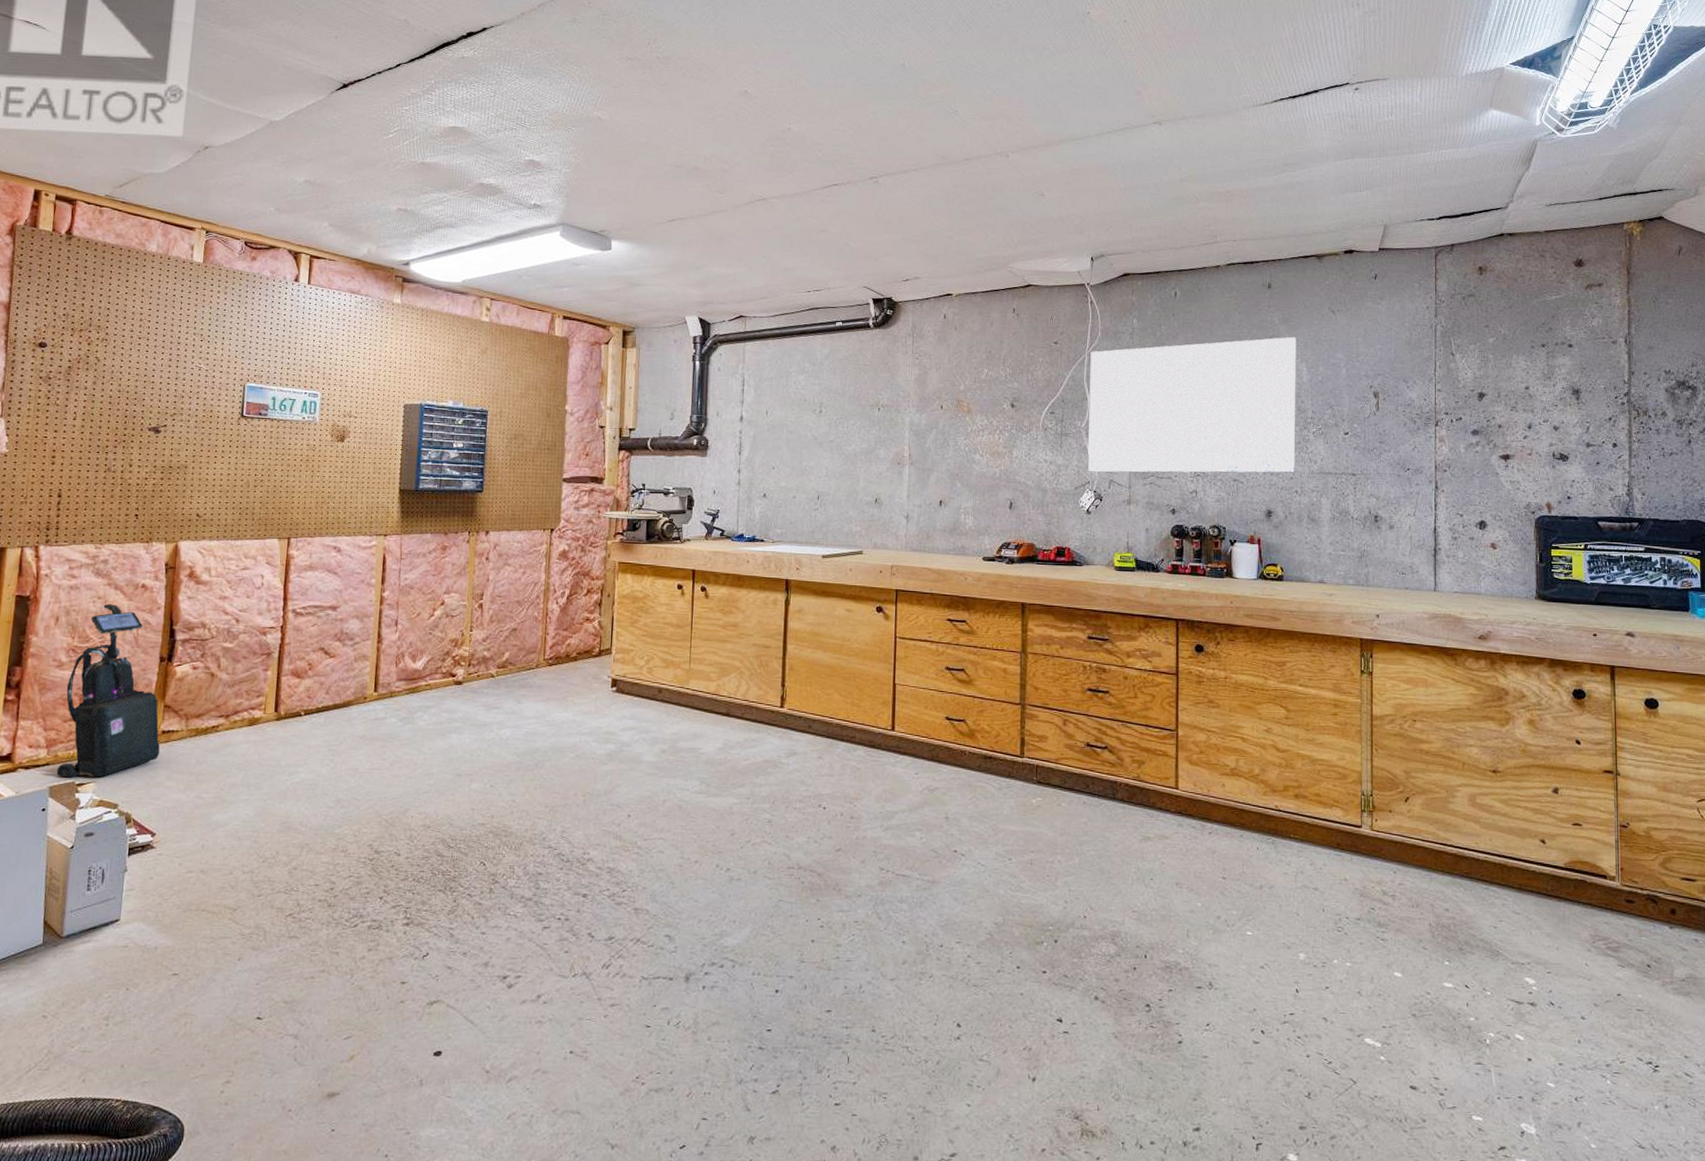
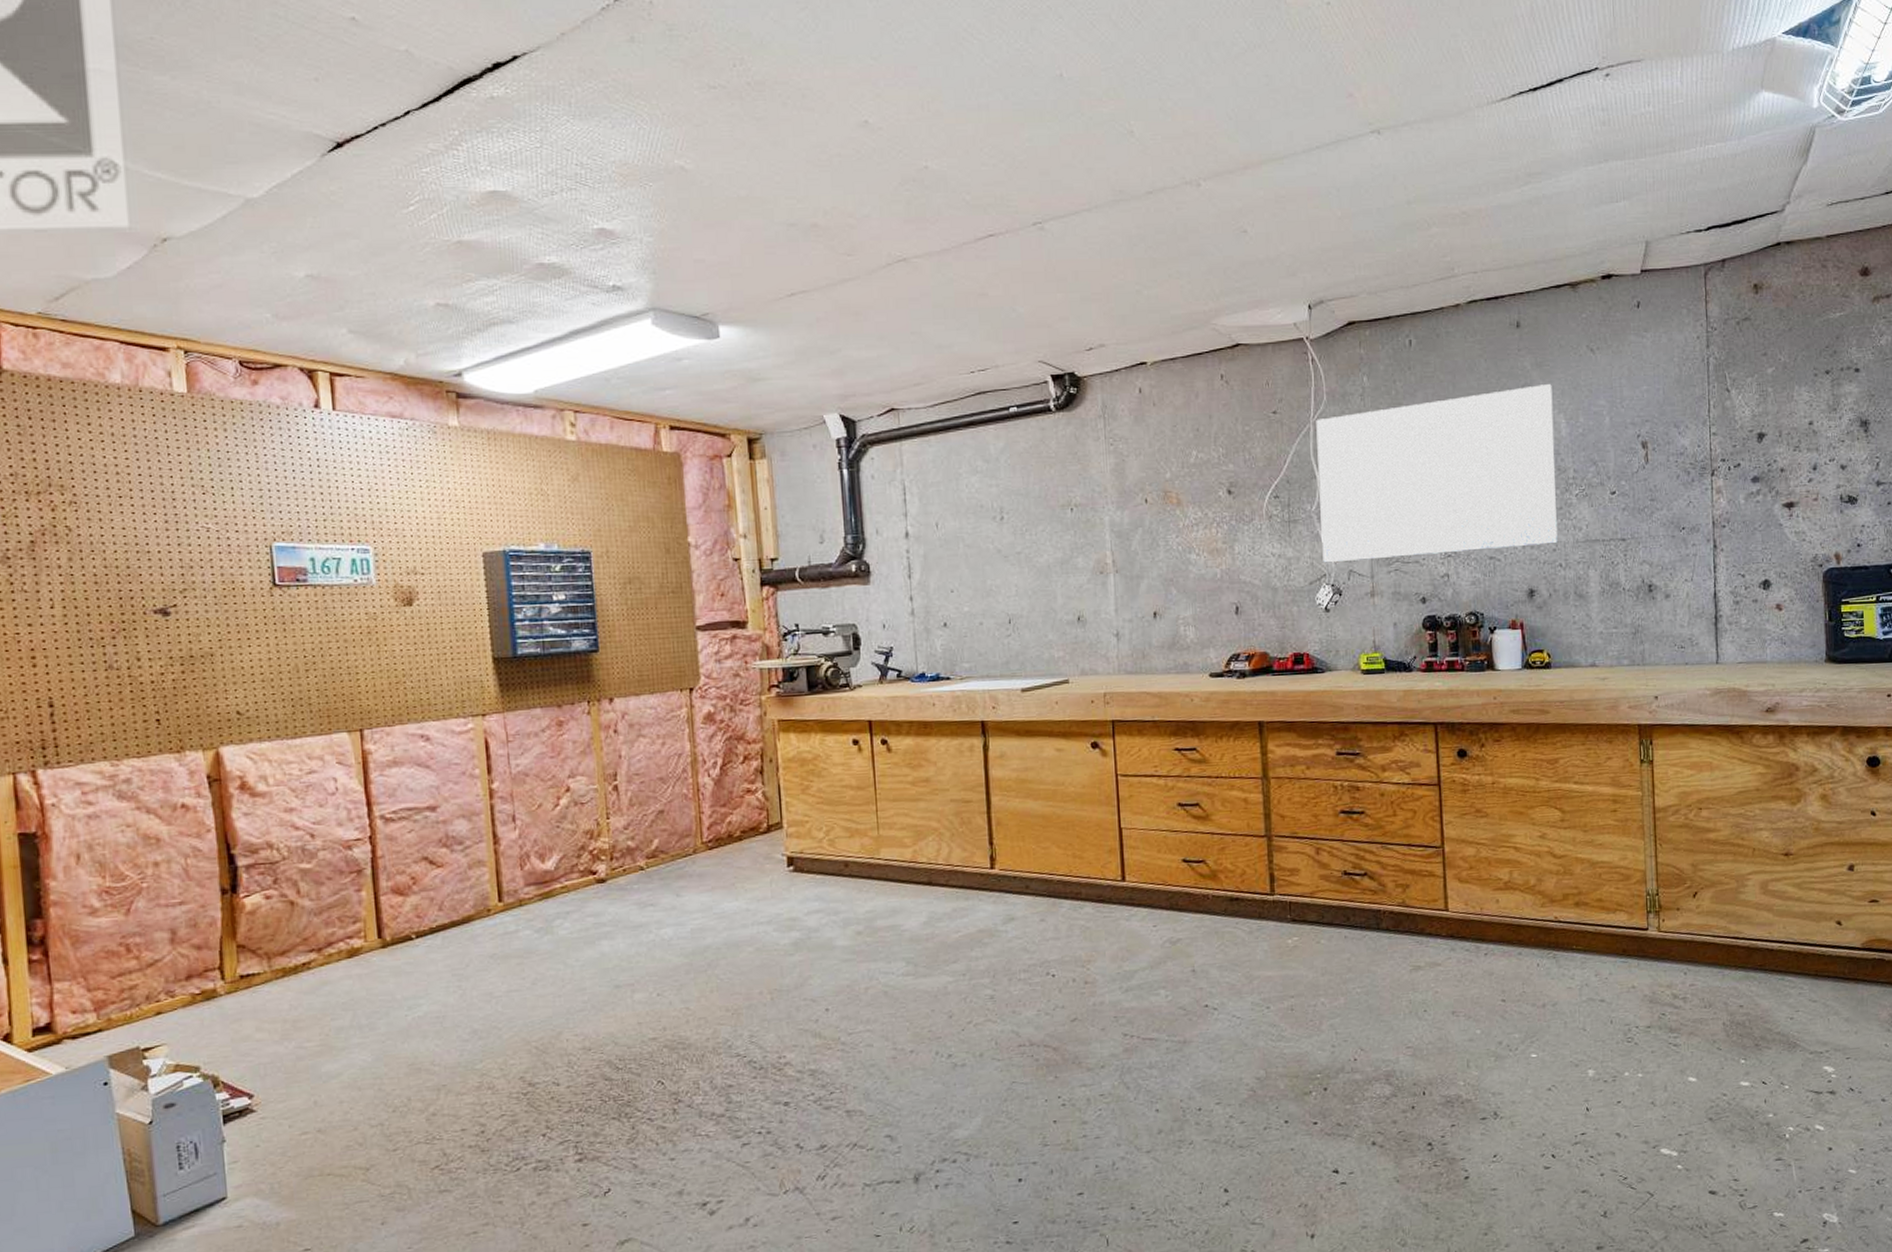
vacuum cleaner: present [56,603,160,778] -> none [106,831,242,1044]

